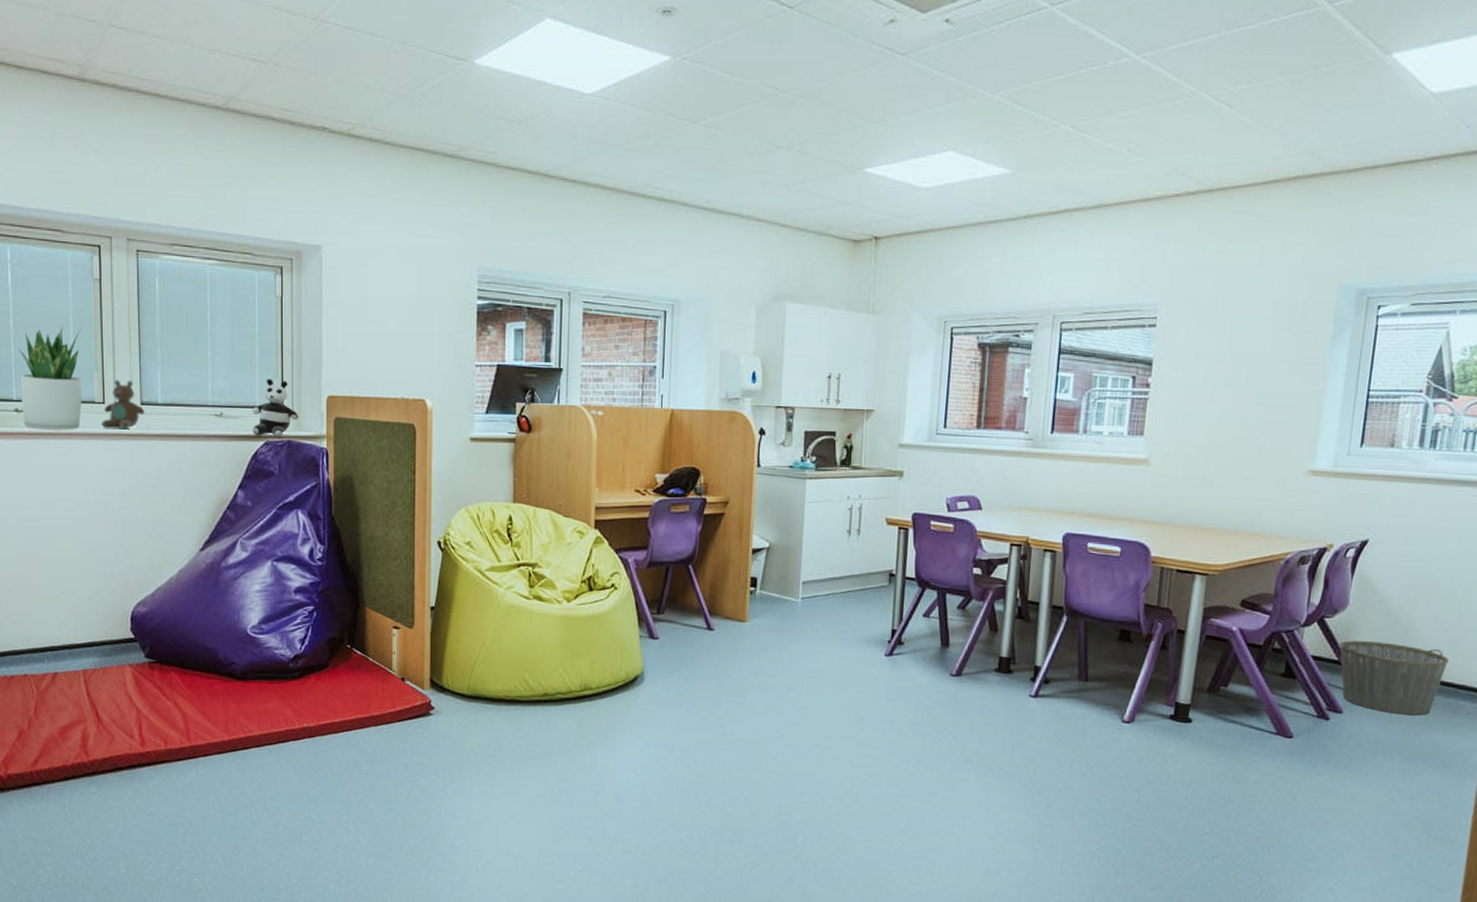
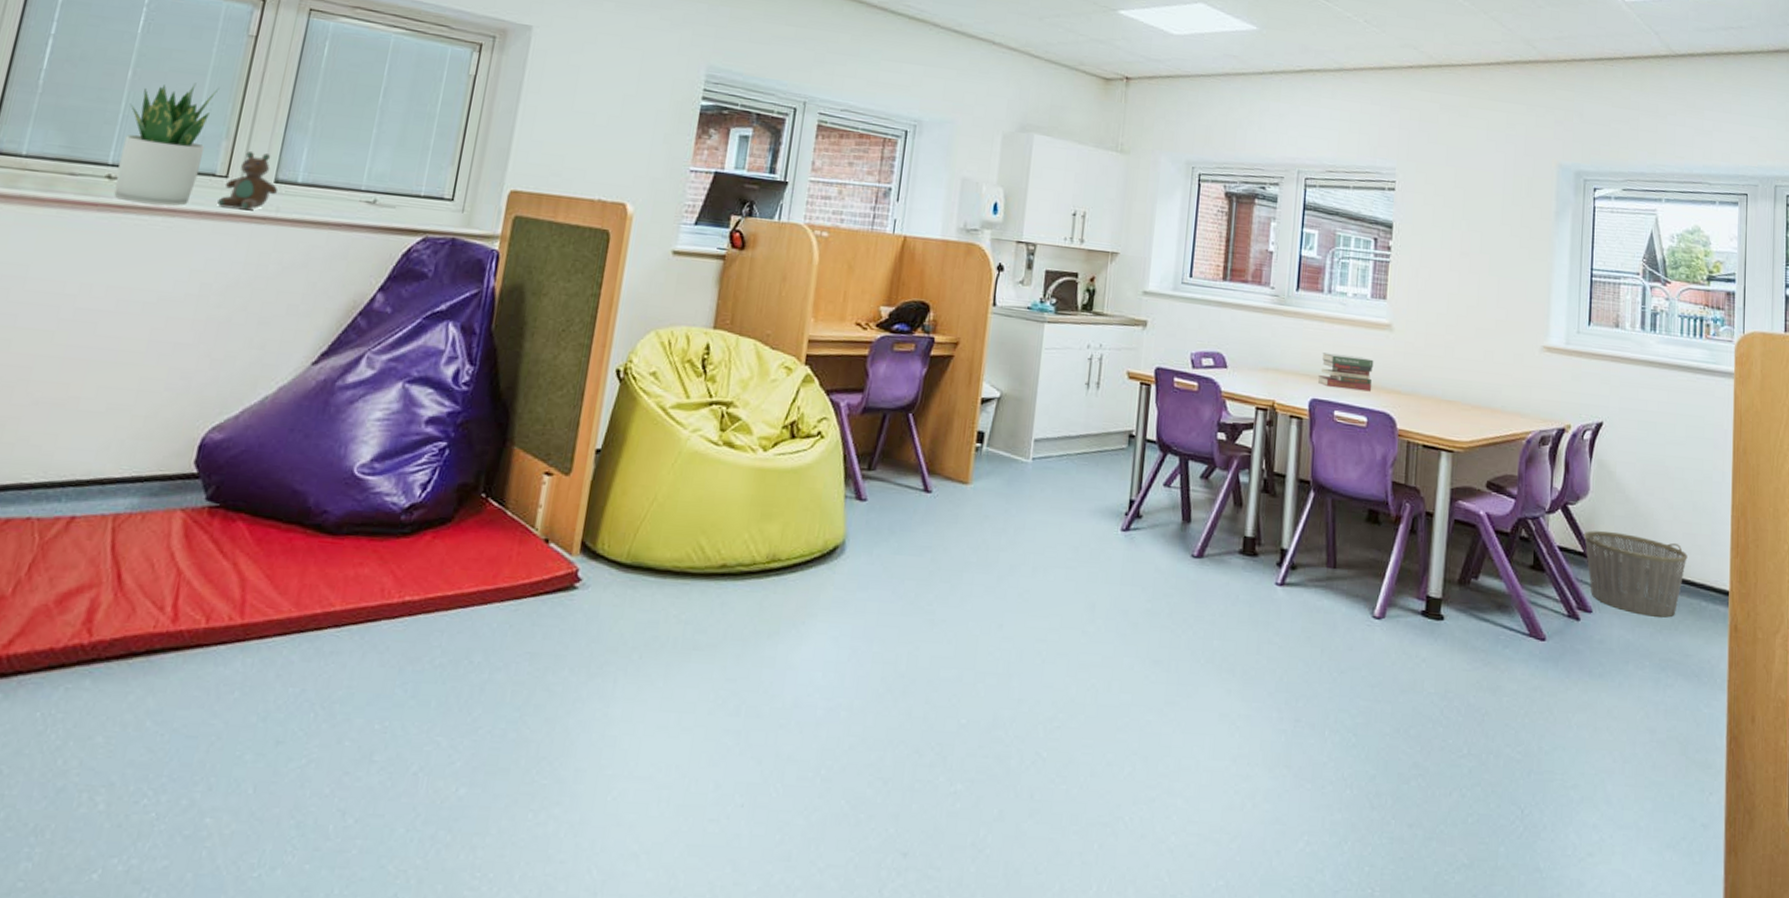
stuffed animal: present [252,379,299,438] -> none [409,165,471,235]
books: none [1072,490,1129,524] -> present [1318,352,1374,392]

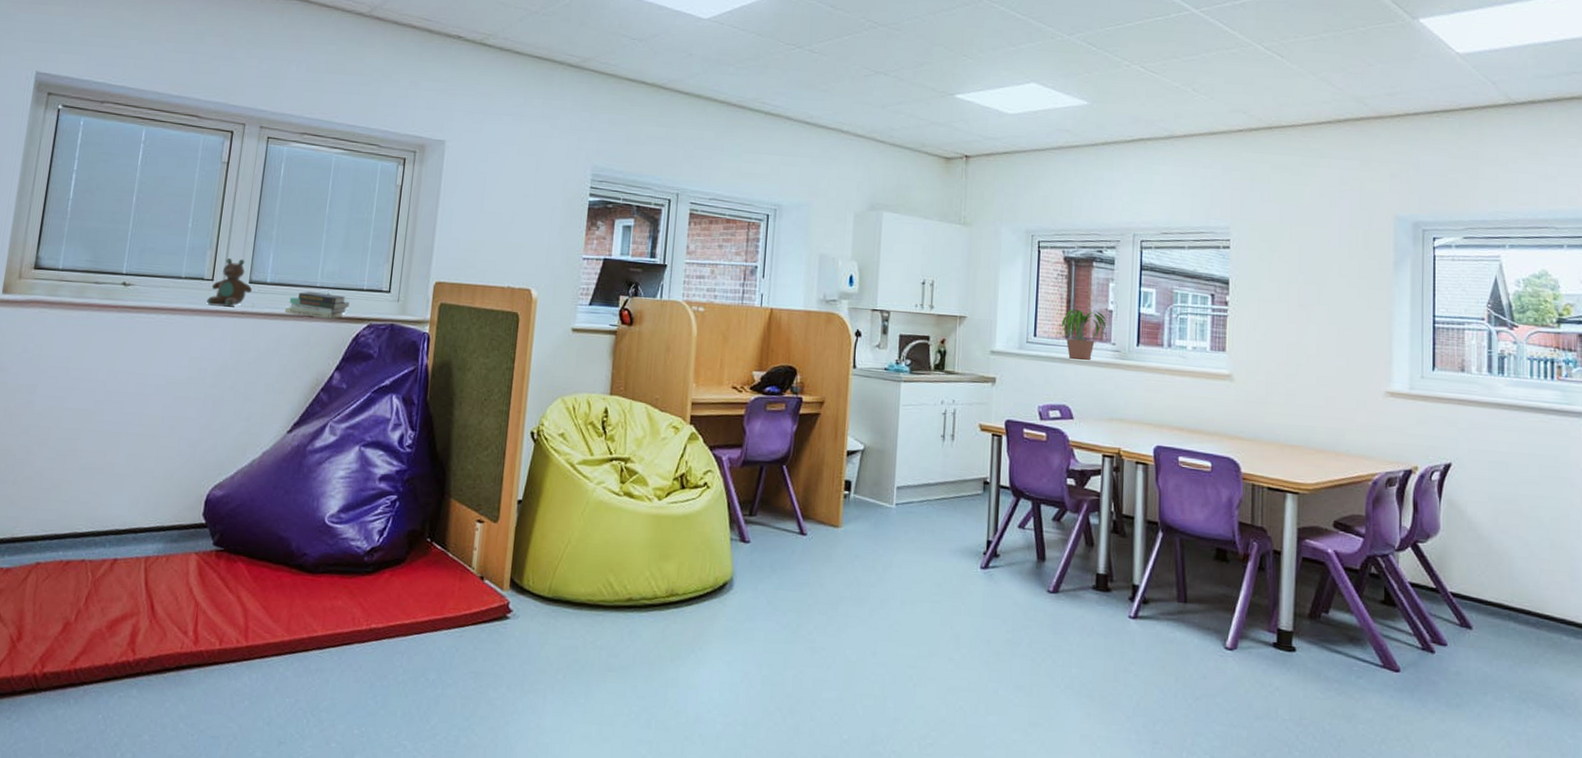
planter: present [114,83,220,207] -> none [129,203,203,306]
books: none [319,195,402,231] -> present [285,291,350,320]
potted plant: none [1216,248,1266,304] -> present [1059,309,1107,360]
books: present [1318,352,1374,392] -> none [1162,403,1216,438]
basket: present [1583,530,1688,618] -> none [1435,567,1546,651]

